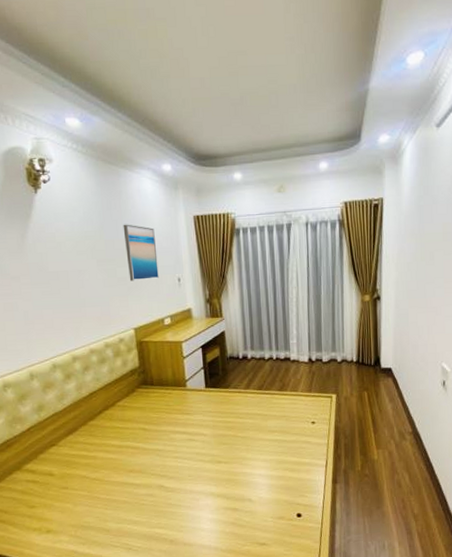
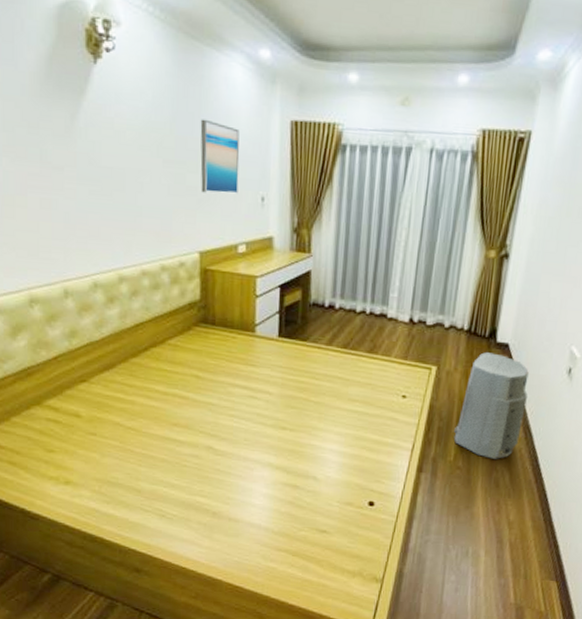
air purifier: none [358,377,413,464] -> present [454,352,529,459]

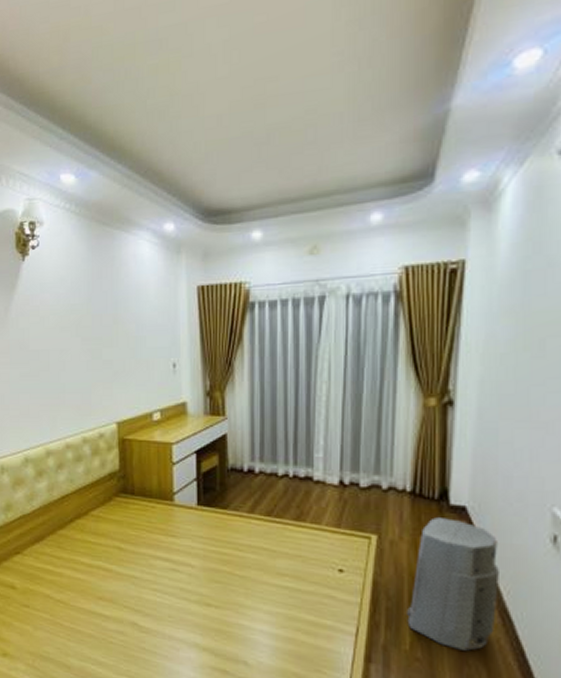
wall art: present [200,119,240,194] -> none [113,296,150,365]

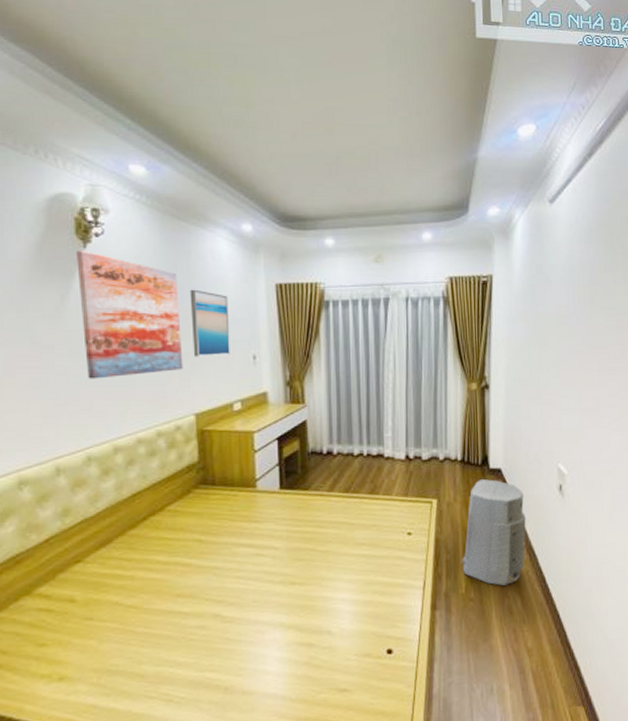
wall art: none [17,263,106,386] -> present [77,250,183,379]
wall art: none [113,296,150,365] -> present [190,289,230,357]

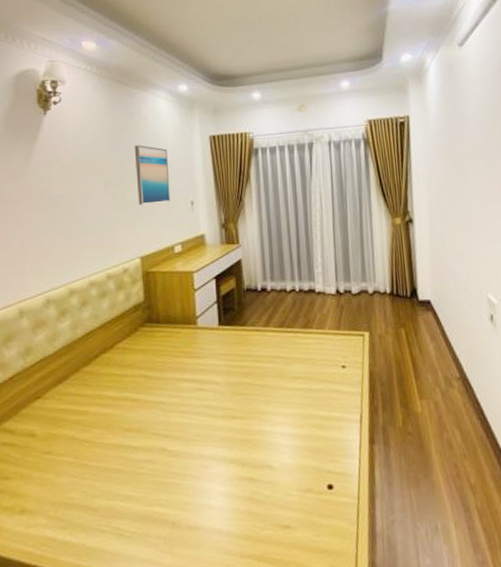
wall art: present [77,250,183,379] -> none [38,117,129,229]
air purifier: present [462,479,526,586] -> none [397,311,461,419]

